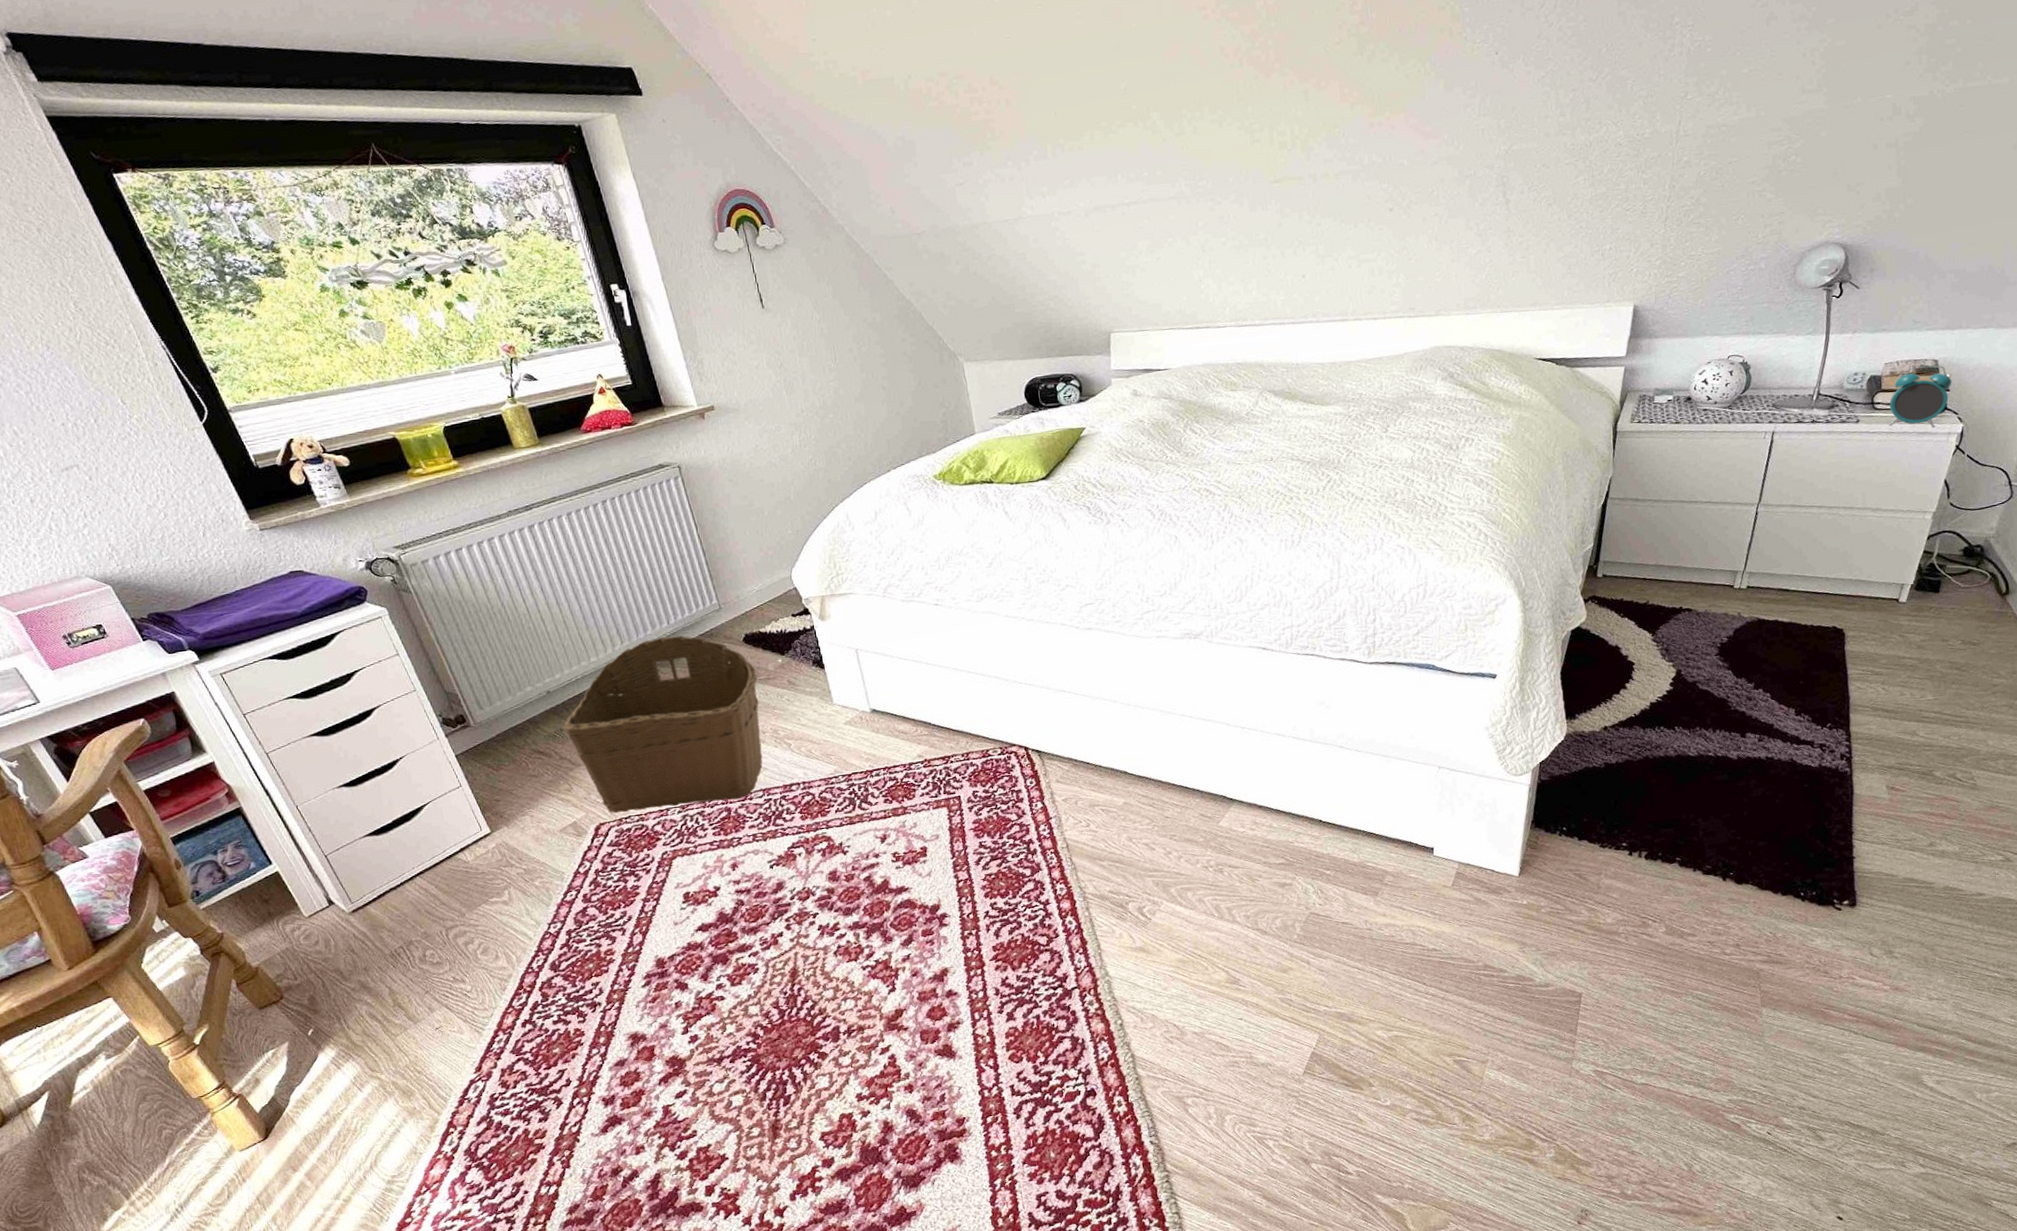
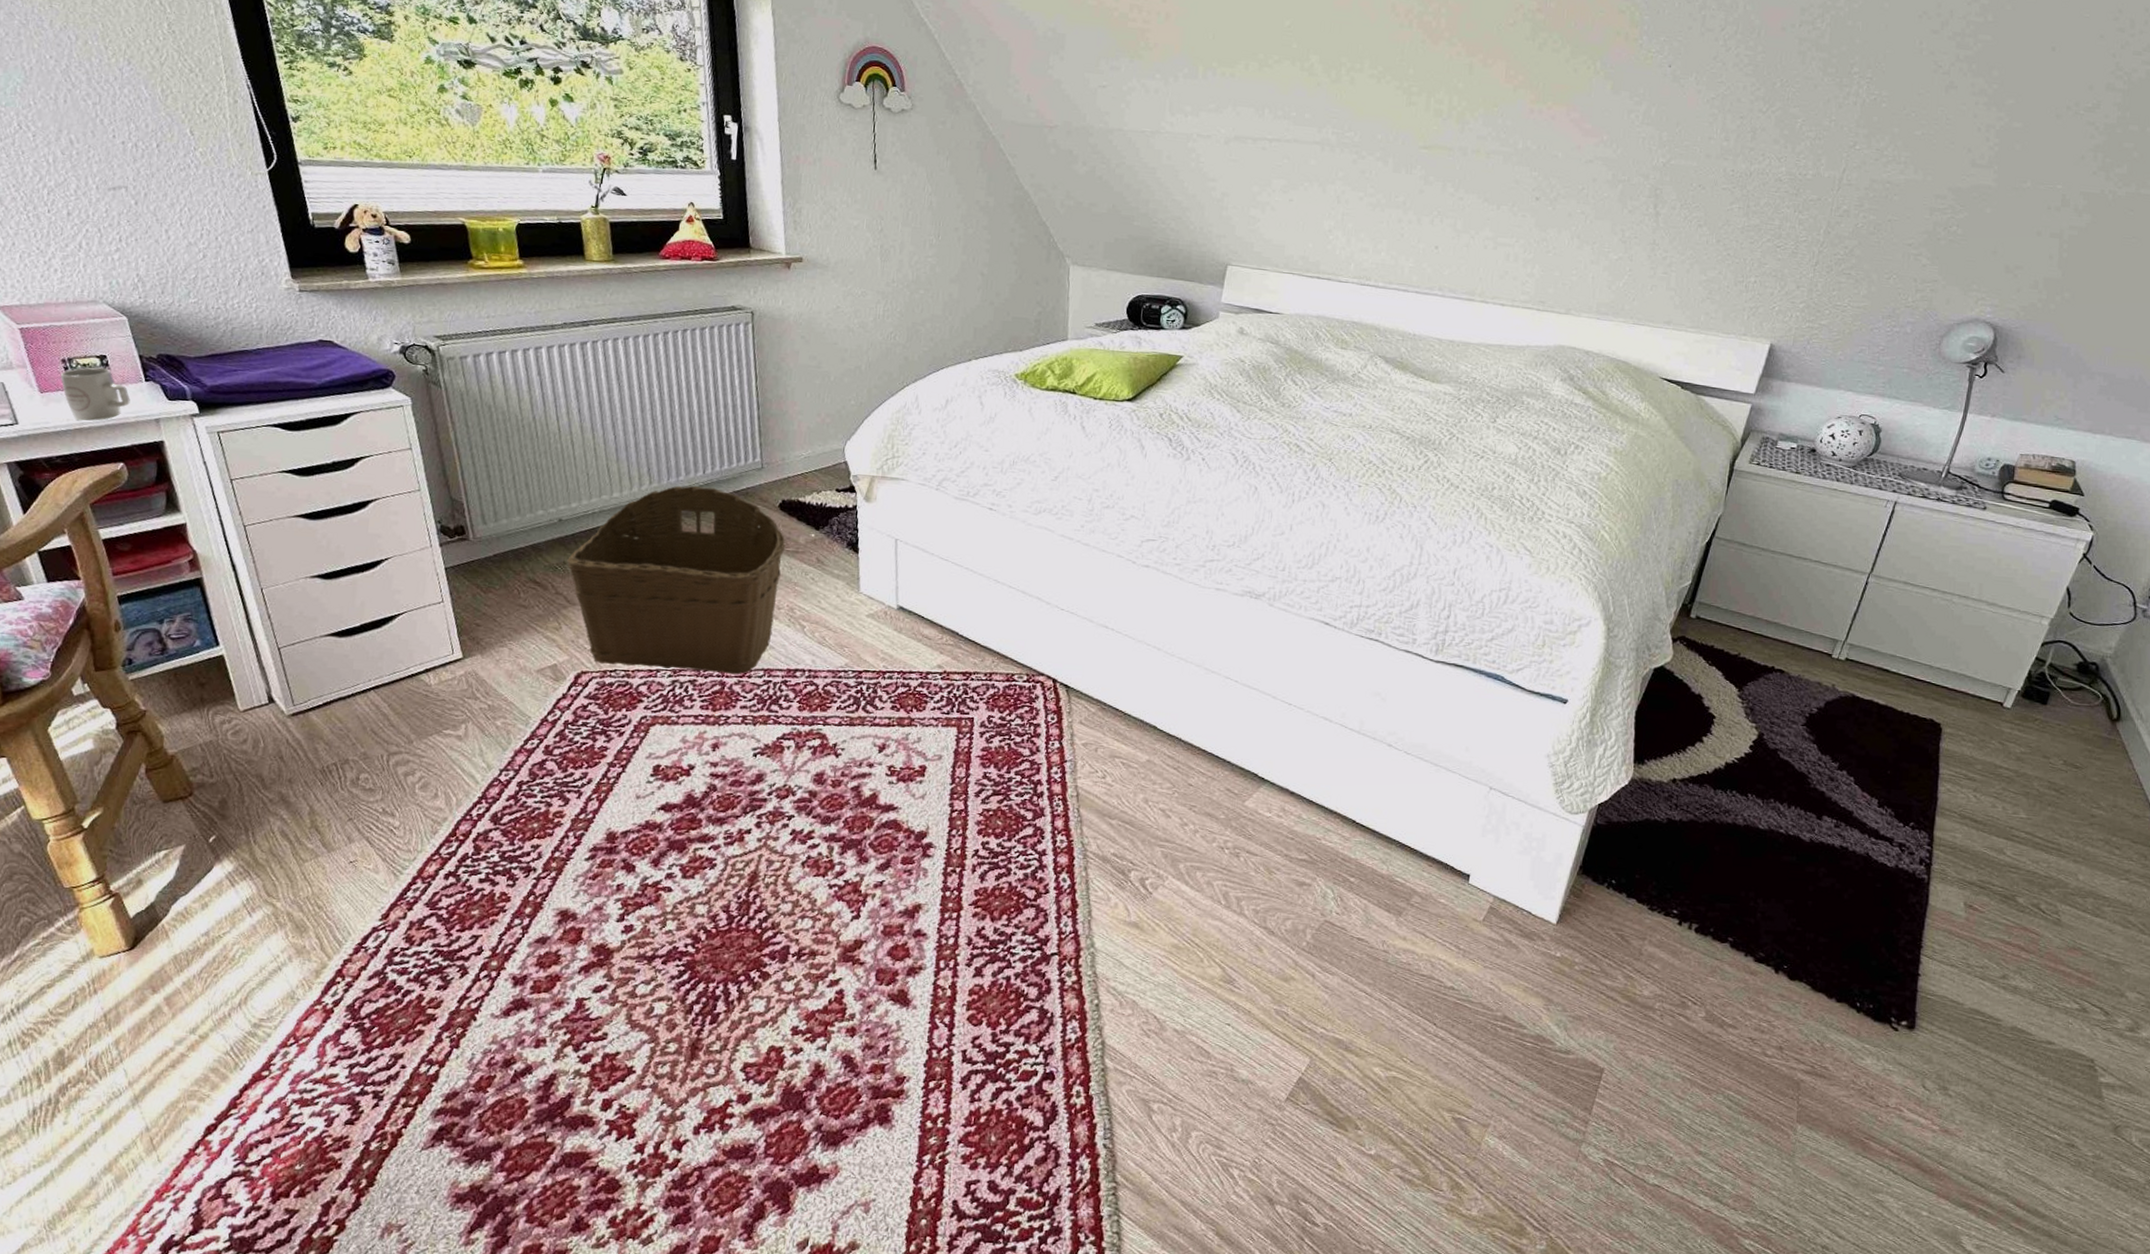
mug: none [65,636,135,689] -> present [60,367,131,422]
alarm clock: present [1889,364,1952,429] -> none [2016,462,2088,532]

